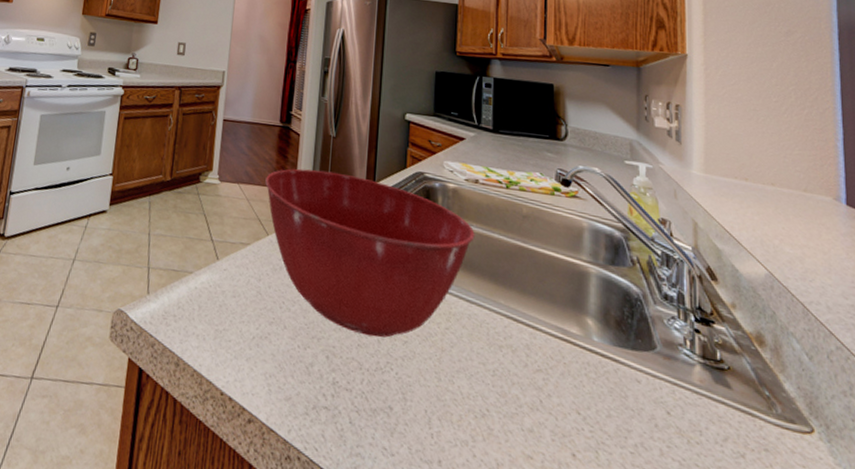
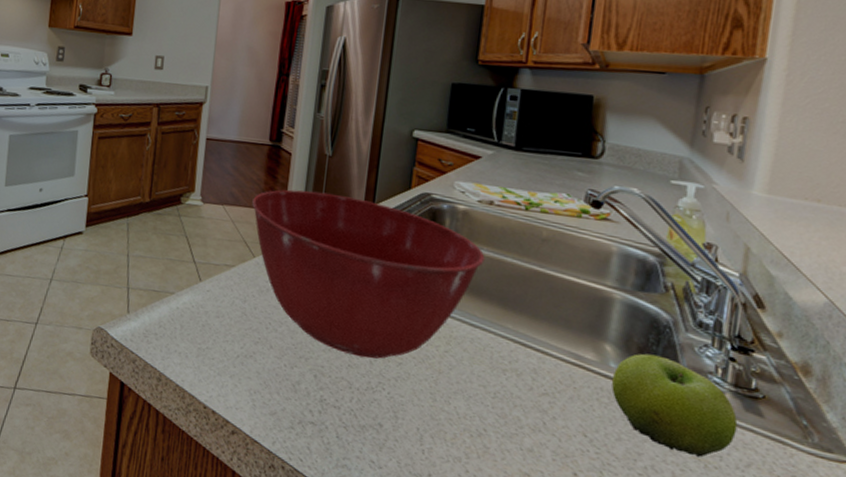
fruit: none [596,326,711,433] -> present [611,353,738,458]

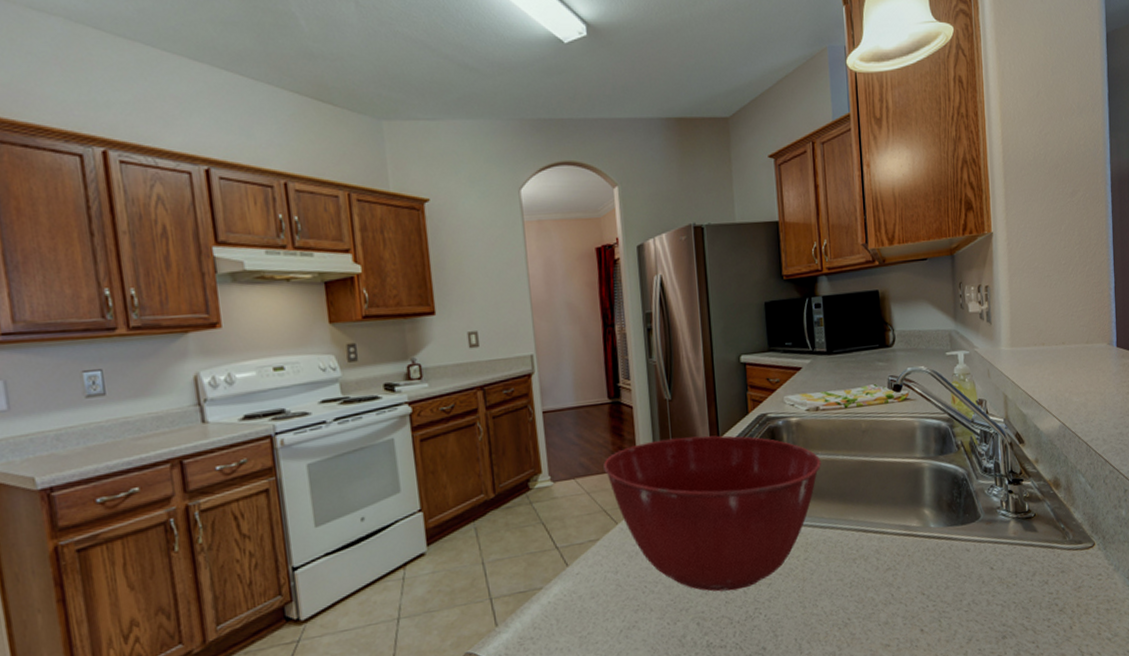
fruit: present [611,353,738,458] -> none [933,505,1023,583]

